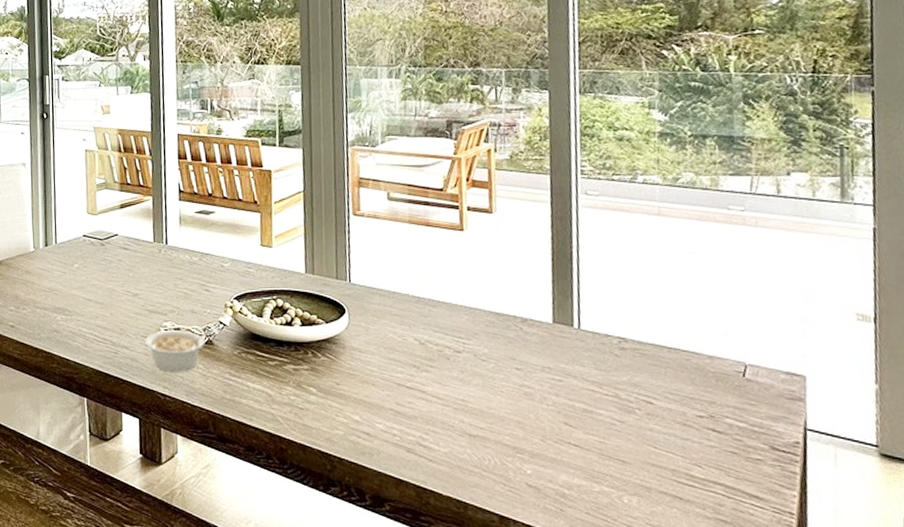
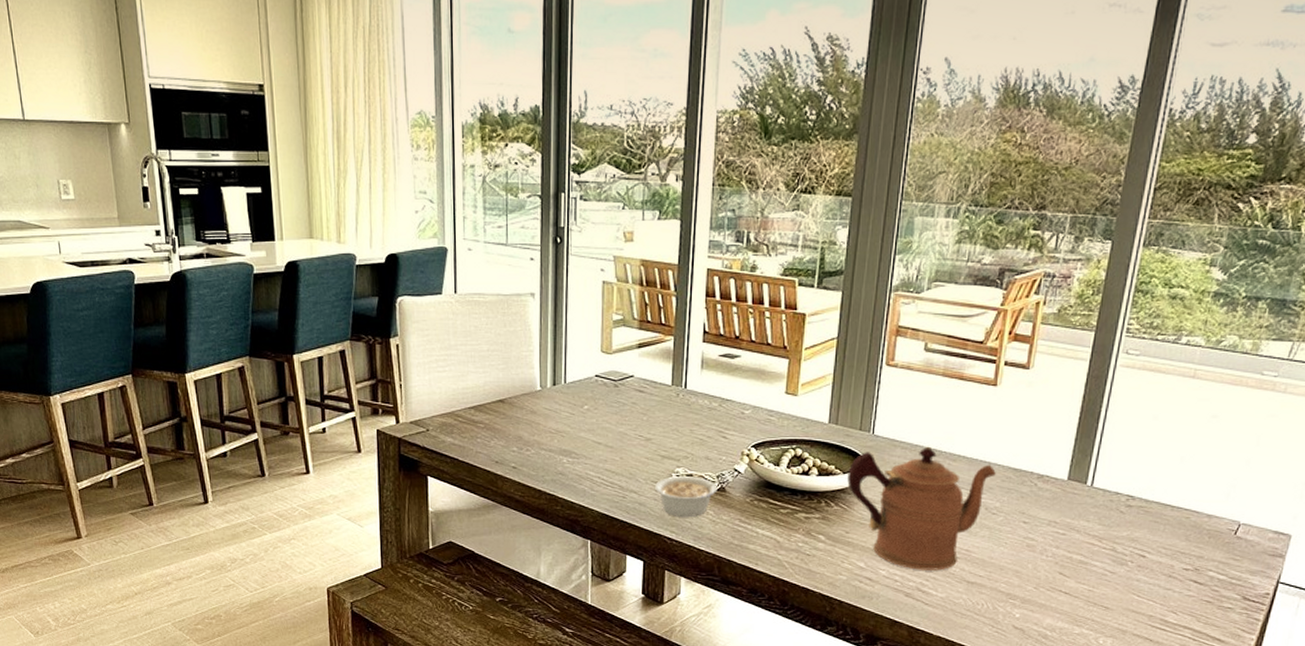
coffeepot: none [330,292,478,423] -> present [847,446,996,571]

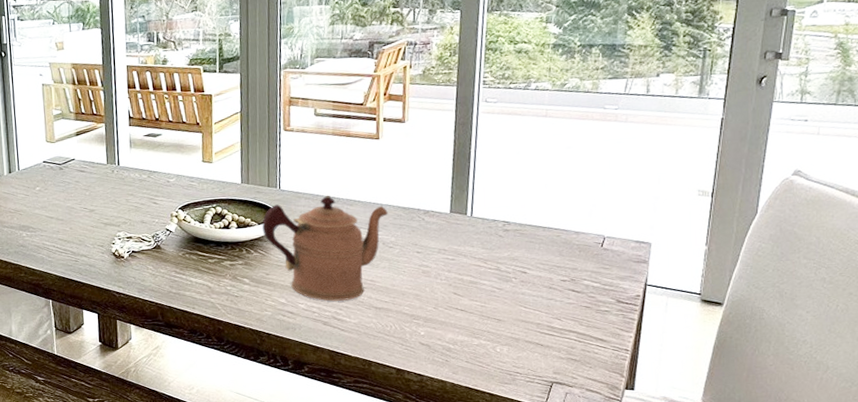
legume: present [655,476,727,518] -> none [101,236,161,274]

